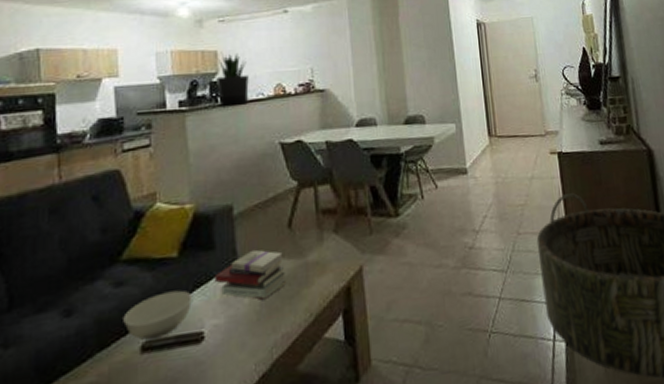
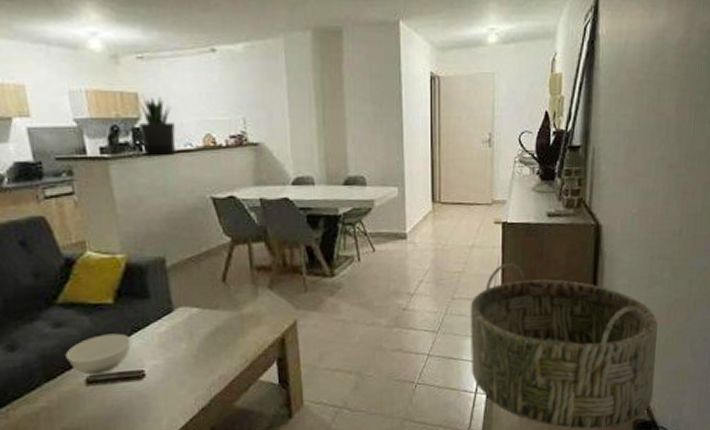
books: present [214,249,286,300] -> none [151,300,222,346]

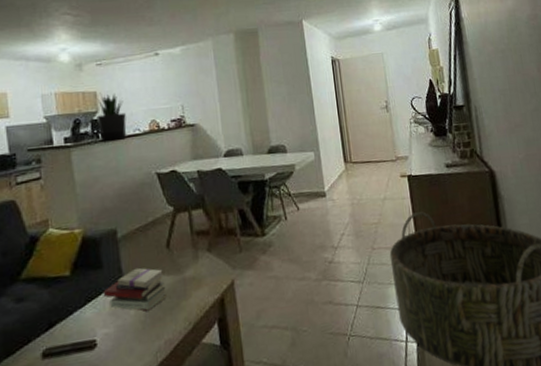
bowl: present [65,333,131,374] -> none [25,304,85,347]
books: none [151,300,222,346] -> present [103,267,167,311]

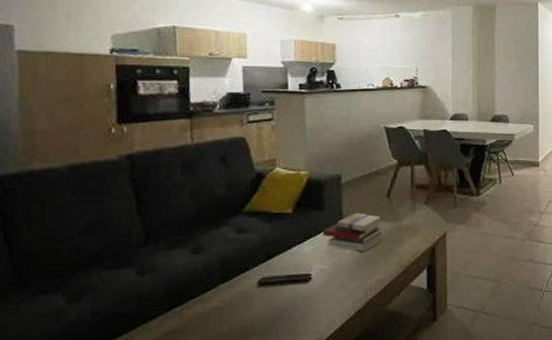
planter: present [97,92,127,143] -> none [333,45,362,93]

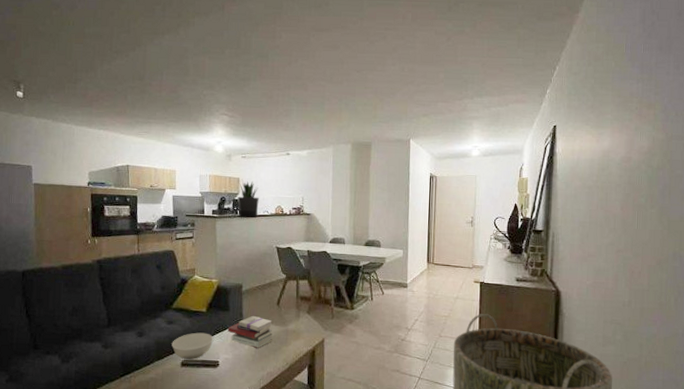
bowl: none [243,239,303,276] -> present [172,332,213,359]
planter: none [333,45,362,93] -> present [237,179,259,219]

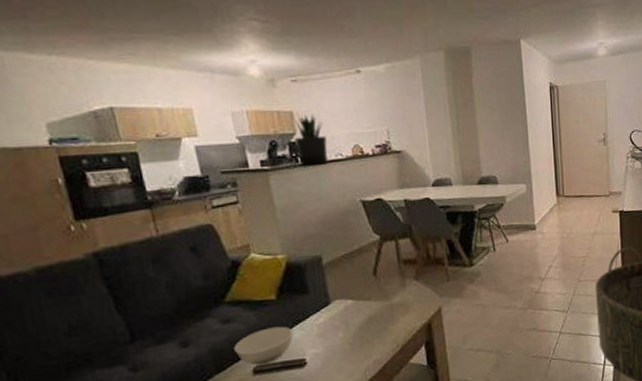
books: present [227,315,273,348] -> none [310,293,374,334]

